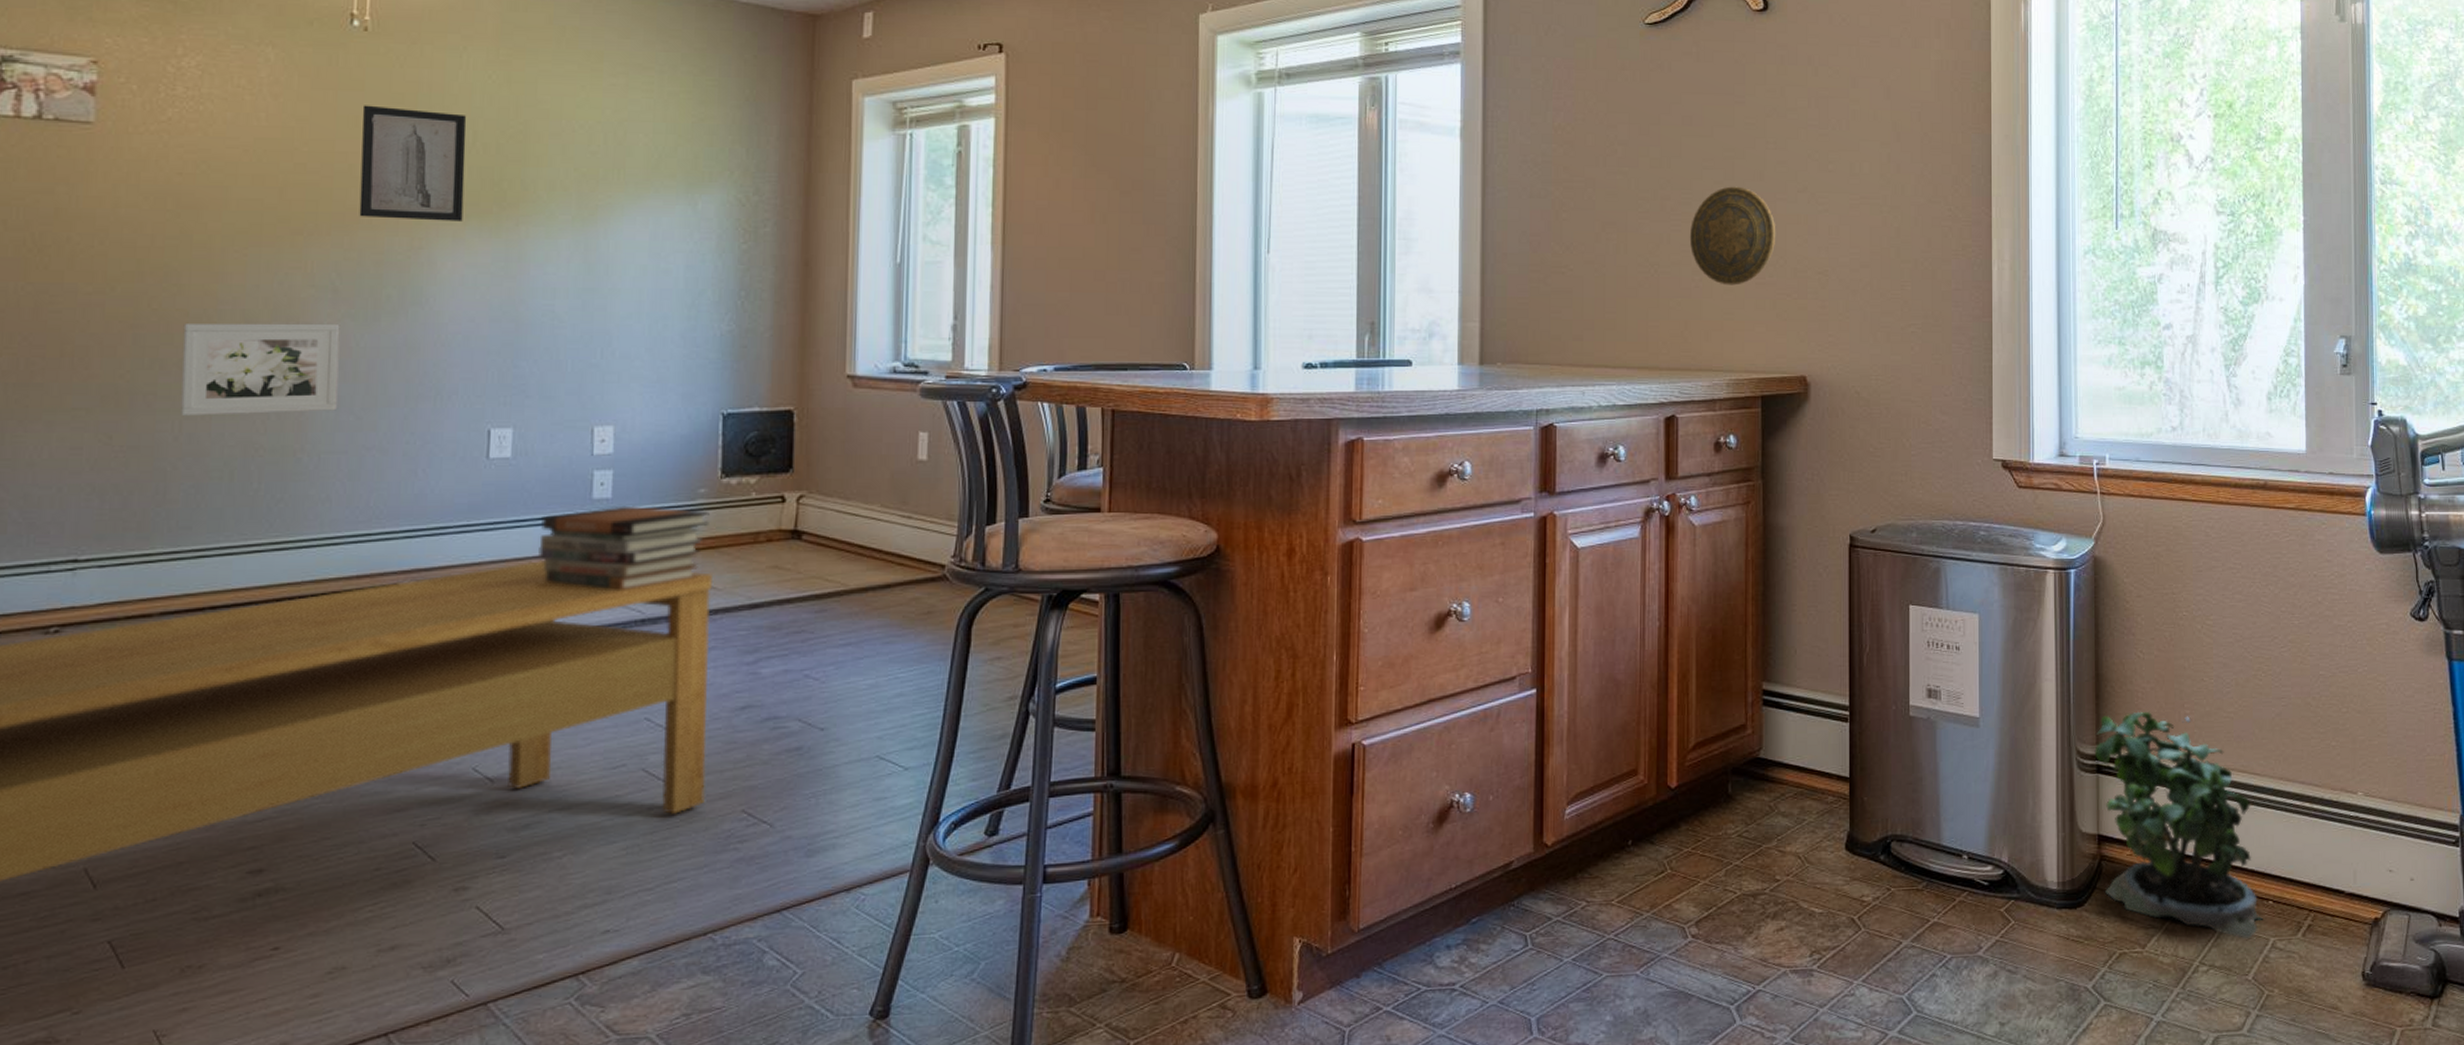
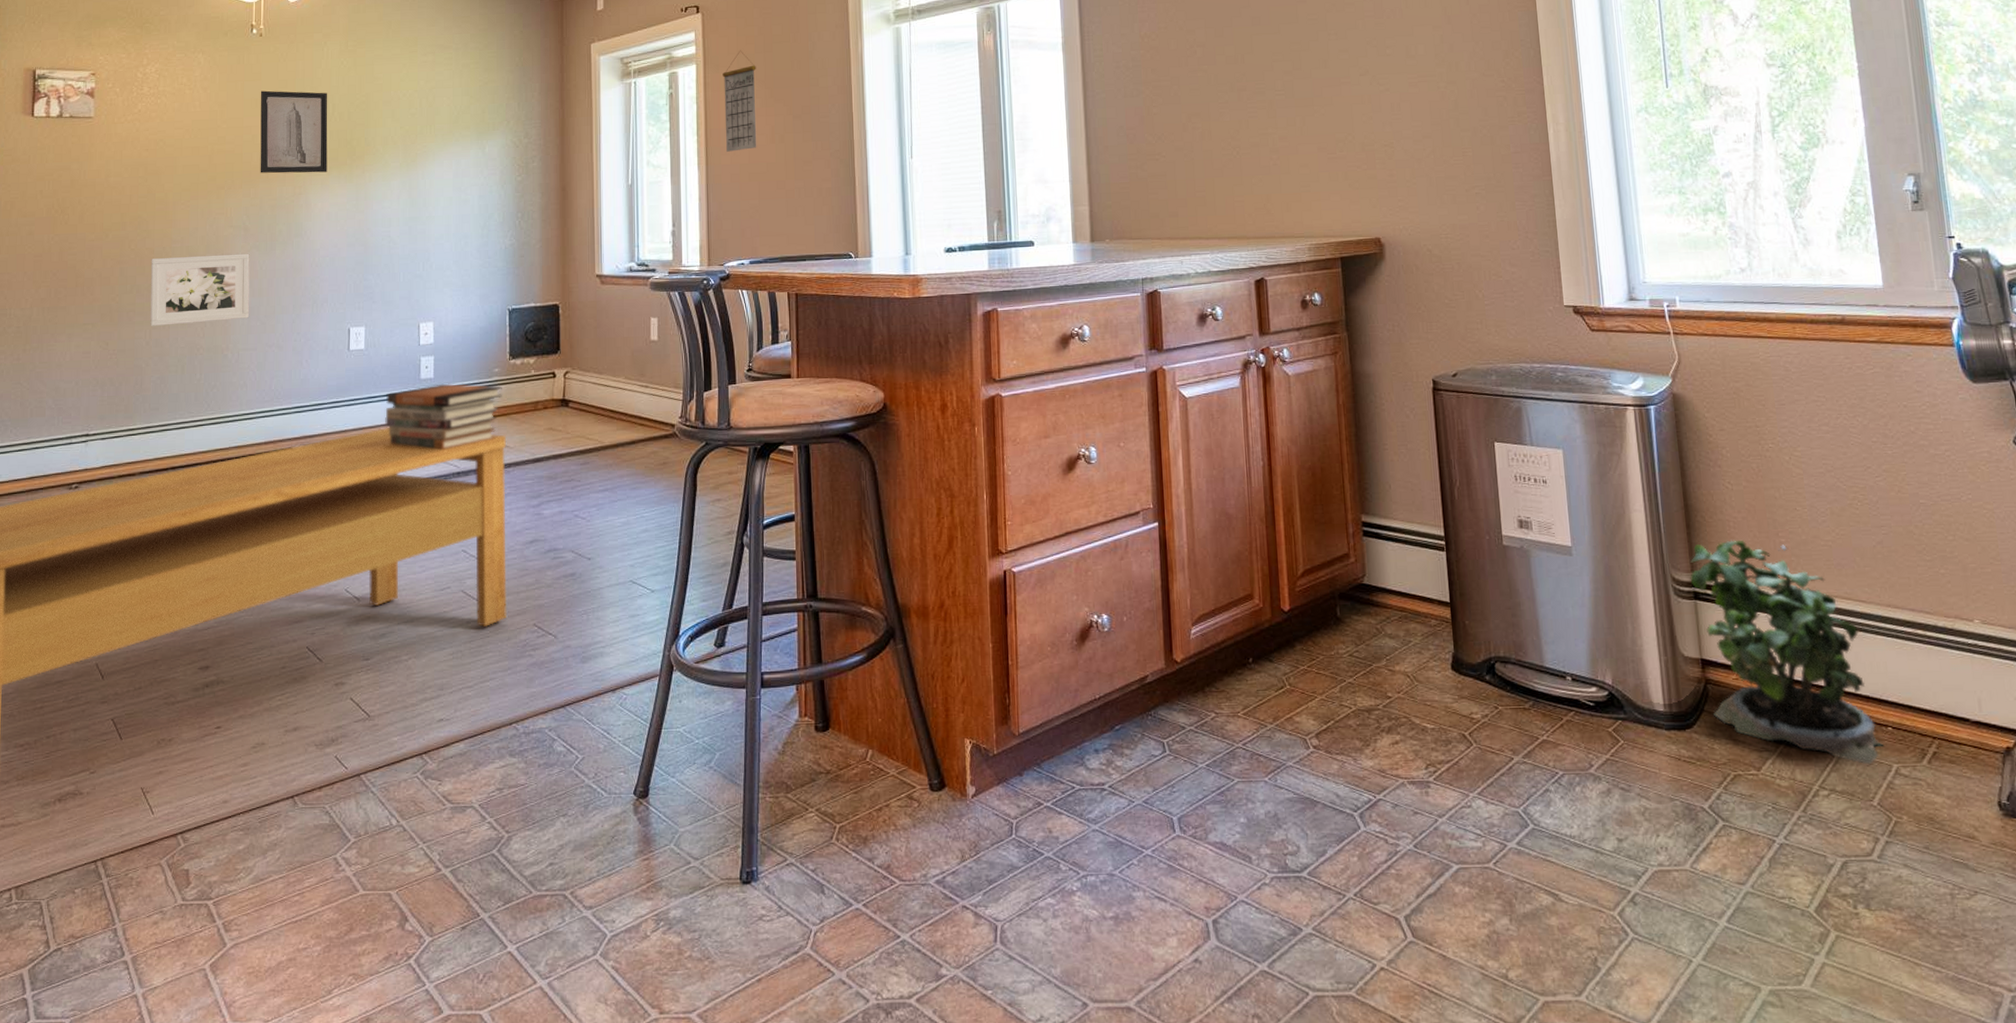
calendar: none [1029,104,1075,230] -> present [722,50,757,152]
decorative plate: present [1689,186,1776,286] -> none [1265,74,1343,162]

